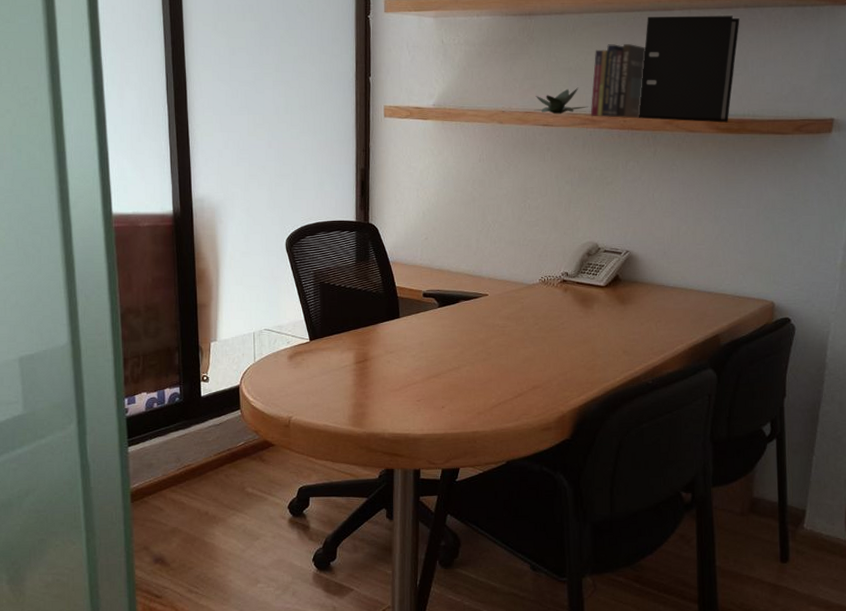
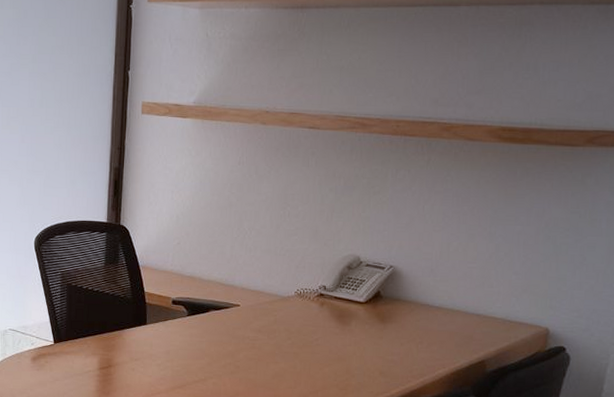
plant: present [534,87,589,115] -> none [300,88,360,117]
books: present [590,44,646,119] -> none [360,42,426,124]
binder: present [639,15,740,123] -> none [413,12,534,132]

